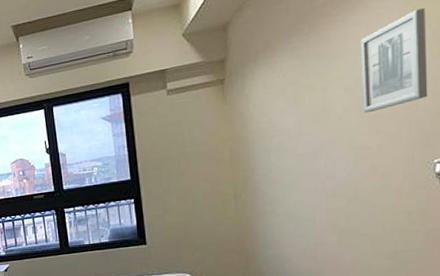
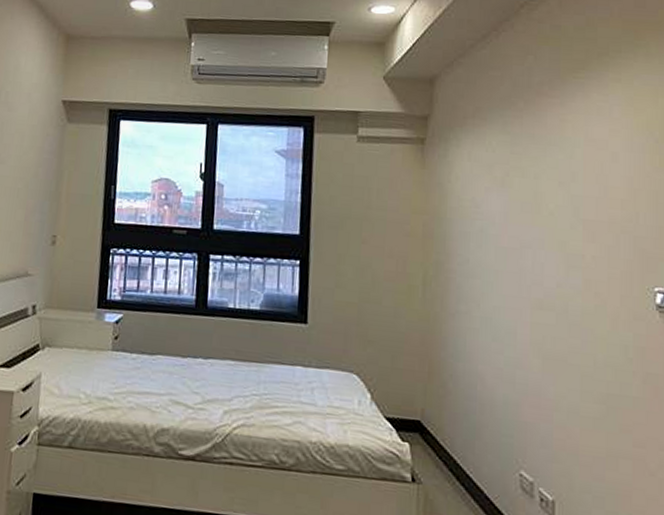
wall art: present [361,8,428,114] -> none [578,112,649,216]

